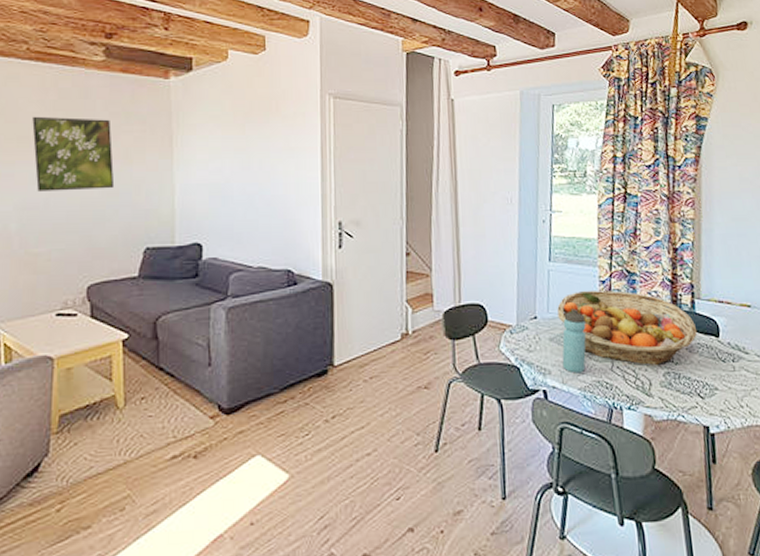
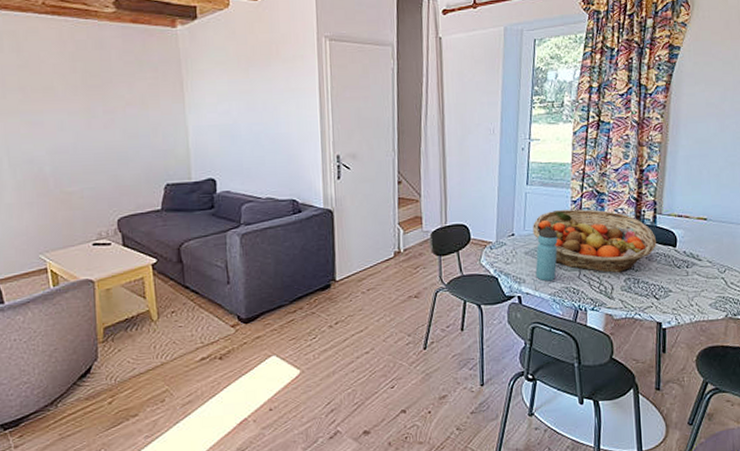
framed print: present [32,116,115,191] -> none [54,67,134,137]

